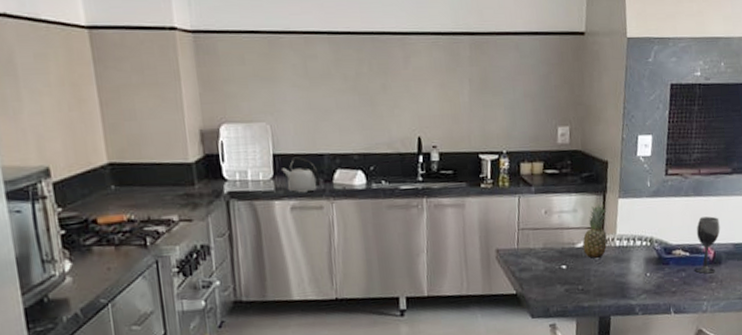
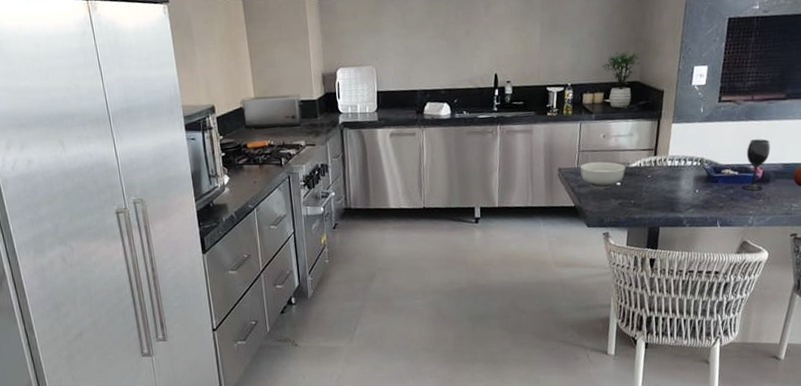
toaster: none [87,155,175,199] -> present [241,94,303,129]
kettle: present [280,156,320,193] -> none [383,93,414,123]
bowl: none [521,241,572,274] -> present [580,161,626,189]
potted plant: none [539,116,580,182] -> present [602,51,639,109]
fruit: present [582,204,608,258] -> none [636,129,661,176]

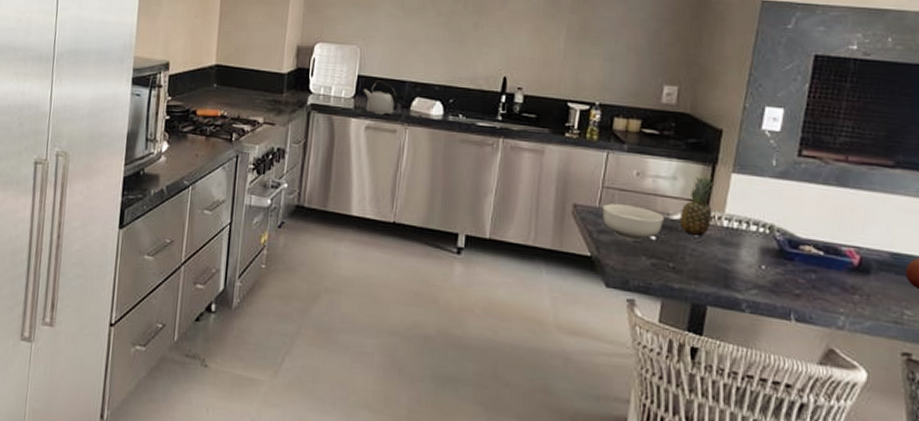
toaster: present [241,94,303,129] -> none [197,58,269,100]
kettle: none [383,93,414,123] -> present [362,80,398,115]
potted plant: present [602,51,639,109] -> none [641,74,691,144]
fruit: none [636,129,661,176] -> present [680,176,715,236]
wine glass: present [742,139,771,191] -> none [829,212,872,283]

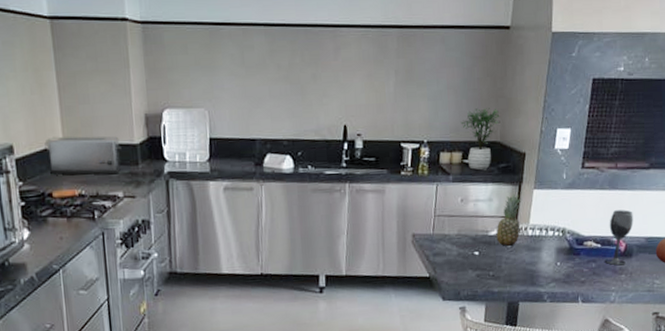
toaster: none [197,58,269,100] -> present [46,136,122,175]
kettle: present [362,80,398,115] -> none [216,140,251,175]
bowl: present [603,204,665,241] -> none [436,228,485,259]
potted plant: none [641,74,691,144] -> present [460,108,500,171]
wine glass: none [829,212,872,283] -> present [604,210,634,266]

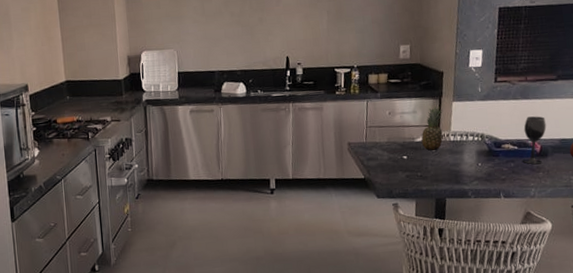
toaster: present [46,136,122,175] -> none [52,74,110,106]
potted plant: present [460,108,500,171] -> none [385,36,419,89]

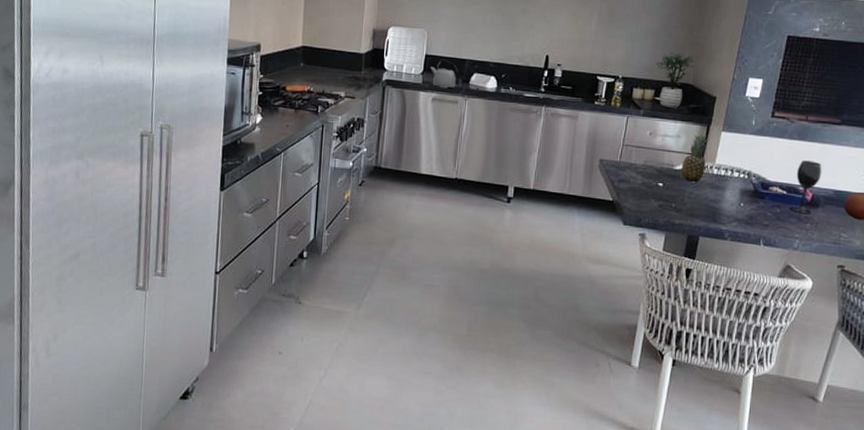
kettle: none [183,73,212,100] -> present [429,58,459,89]
potted plant: none [385,36,419,89] -> present [655,52,694,109]

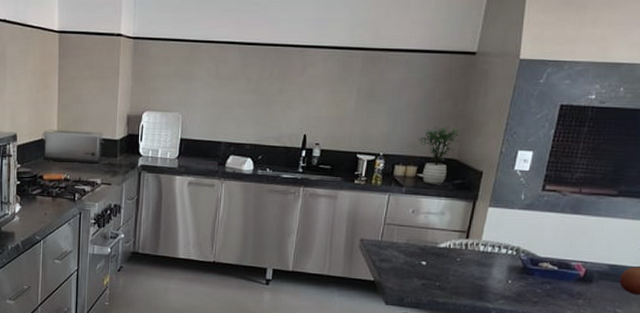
toaster: none [286,40,349,77] -> present [42,129,104,164]
kettle: present [429,58,459,89] -> none [185,142,215,172]
fruit: present [681,134,709,182] -> none [445,211,475,259]
wine glass: present [789,160,822,215] -> none [561,235,596,290]

